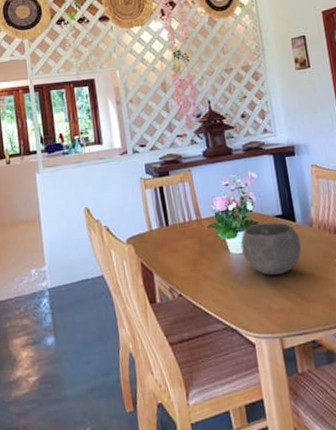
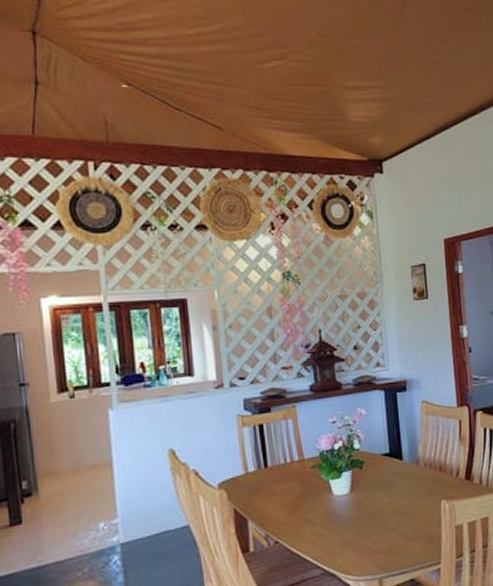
bowl: present [240,222,302,275] -> none [345,460,407,516]

